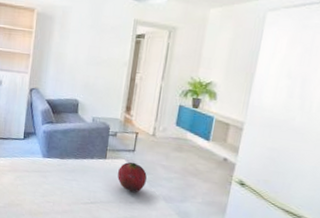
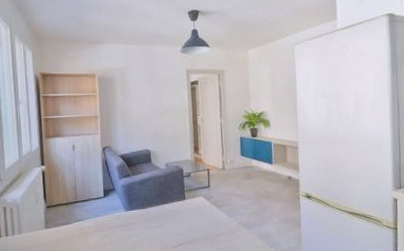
fruit: present [117,161,147,192] -> none [197,197,225,226]

